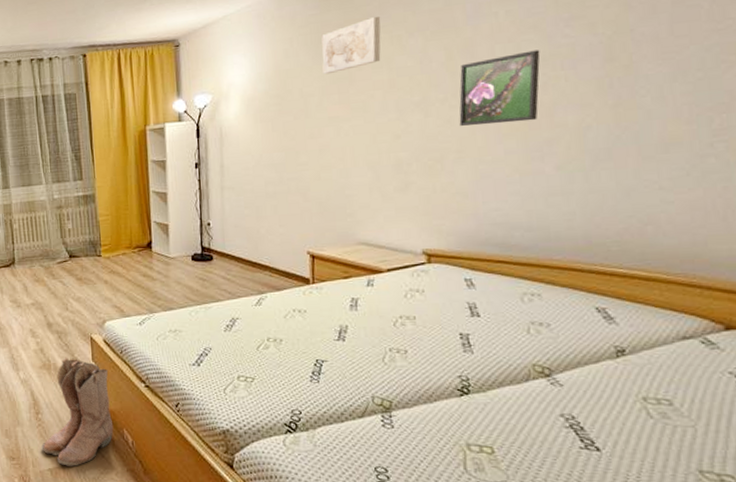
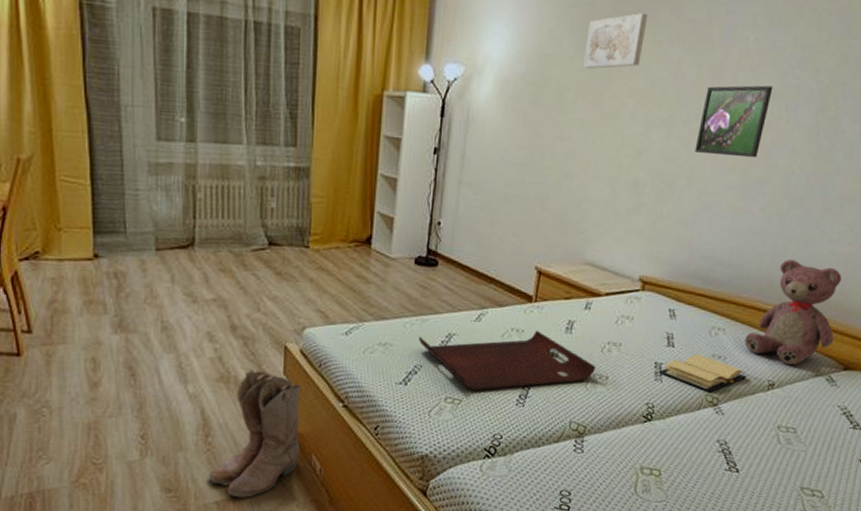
serving tray: none [204,309,392,369] -> present [418,330,596,391]
book: none [466,322,584,362] -> present [659,353,747,392]
teddy bear: none [570,214,700,329] -> present [744,259,842,366]

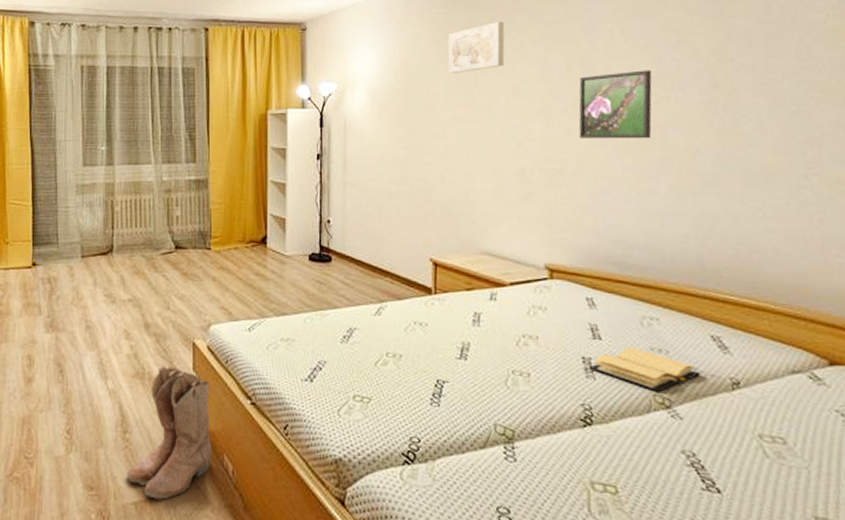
serving tray: present [418,330,596,391] -> none [319,323,515,389]
teddy bear: present [744,259,842,366] -> none [687,240,805,360]

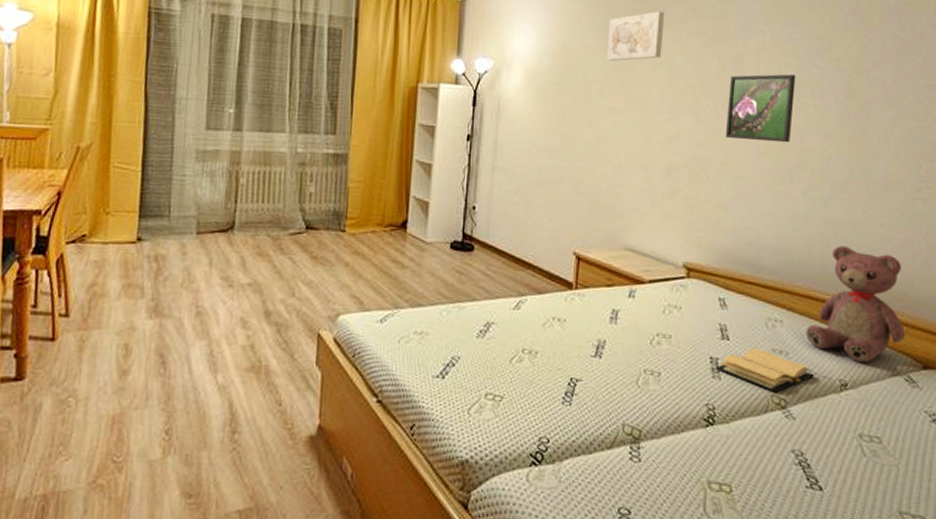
boots: present [125,364,213,500] -> none [230,357,335,507]
teddy bear: none [687,240,805,360] -> present [806,246,906,363]

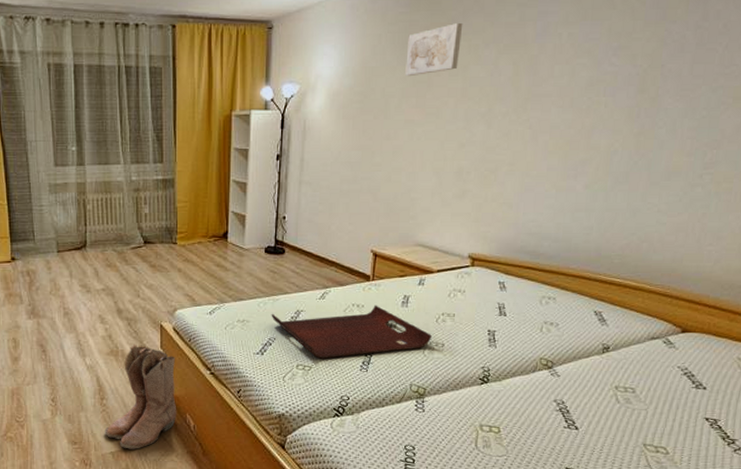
boots: none [230,357,335,507] -> present [103,344,177,449]
serving tray: none [455,319,647,387] -> present [271,305,432,359]
book: present [715,348,815,393] -> none [492,321,581,356]
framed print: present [725,74,796,143] -> none [515,74,590,141]
teddy bear: present [806,246,906,363] -> none [576,232,673,330]

